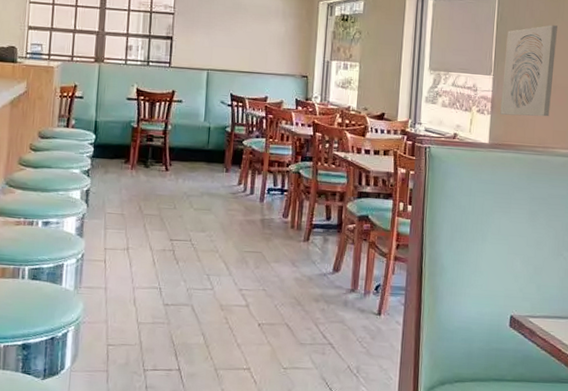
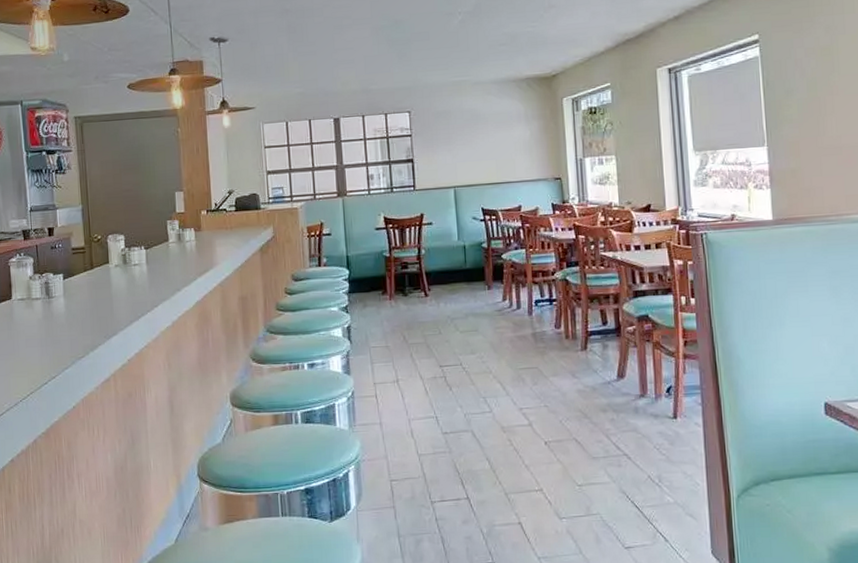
wall art: present [500,25,558,117] -> none [777,80,839,187]

